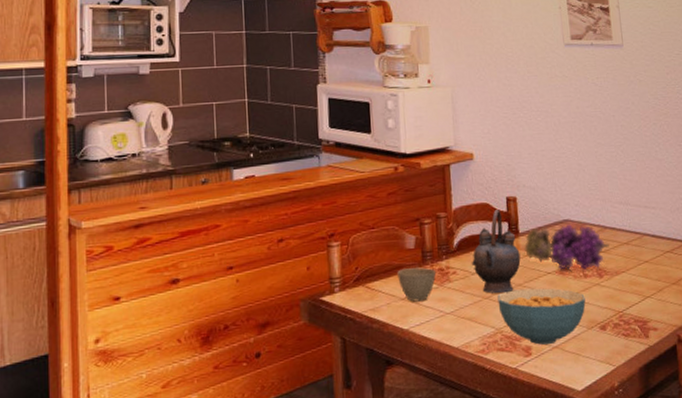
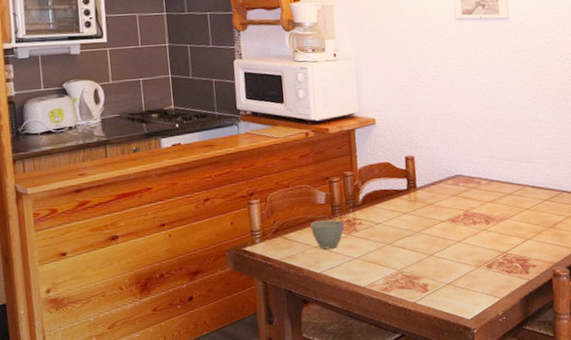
teapot: present [471,210,521,294] -> none [375,168,418,241]
cereal bowl: present [497,288,586,345] -> none [398,234,475,283]
grape: present [523,224,610,270] -> none [420,179,495,218]

